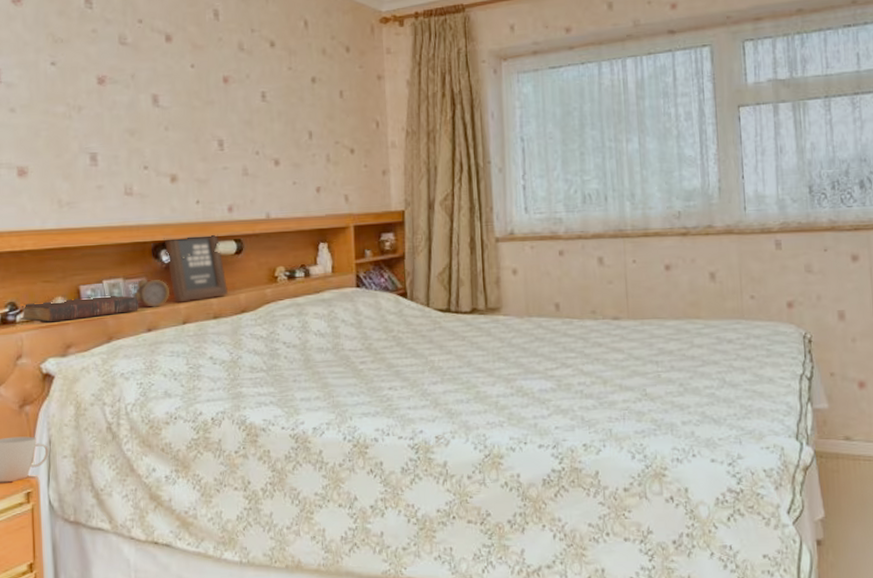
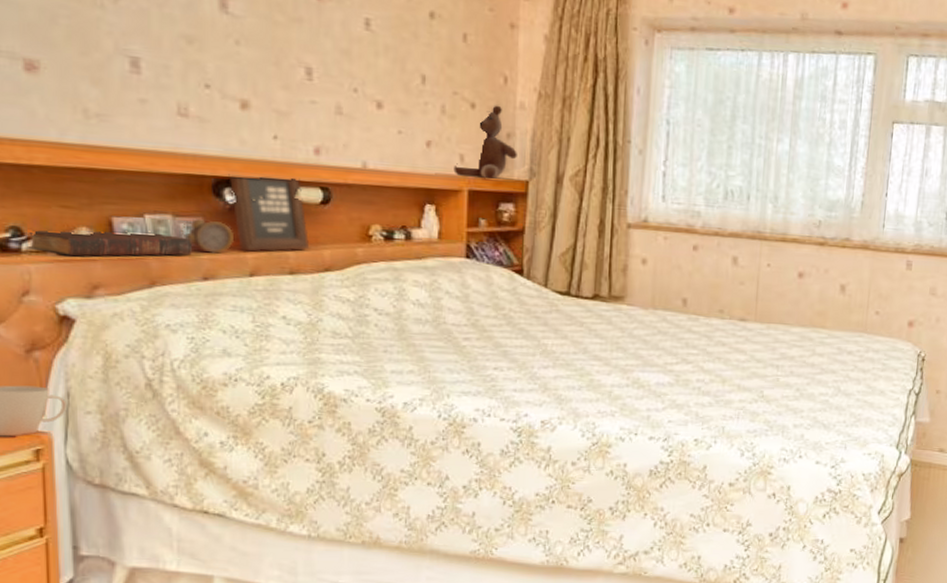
teddy bear: none [340,147,393,215] -> present [453,105,517,180]

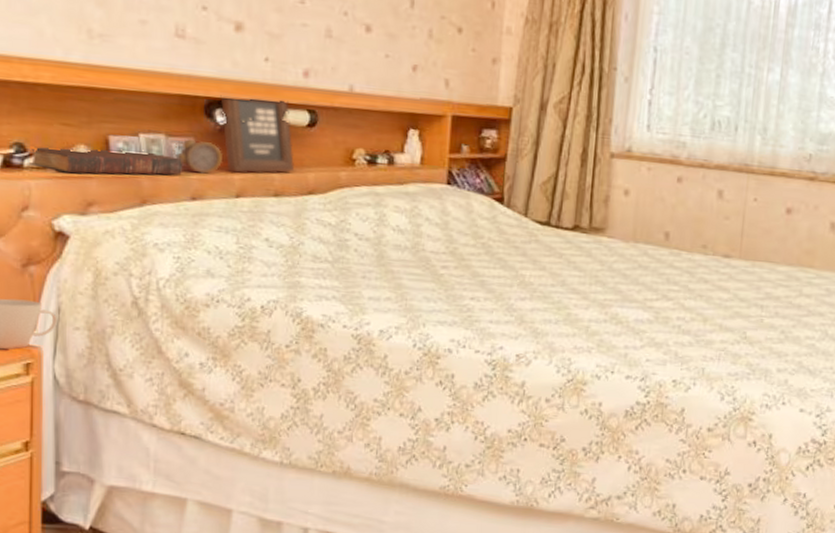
teddy bear: present [453,105,517,180] -> none [438,30,502,105]

